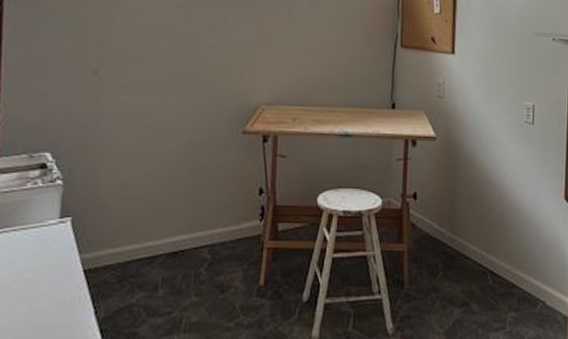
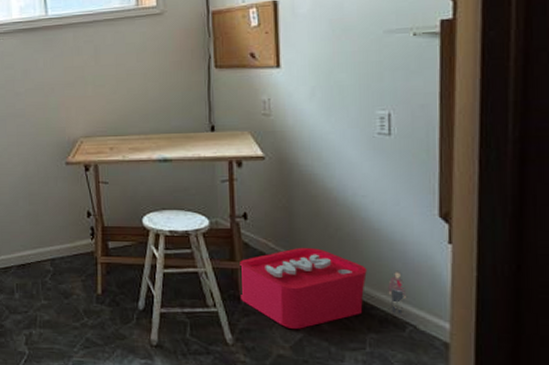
storage bin: none [404,227,539,312] -> present [240,247,406,329]

